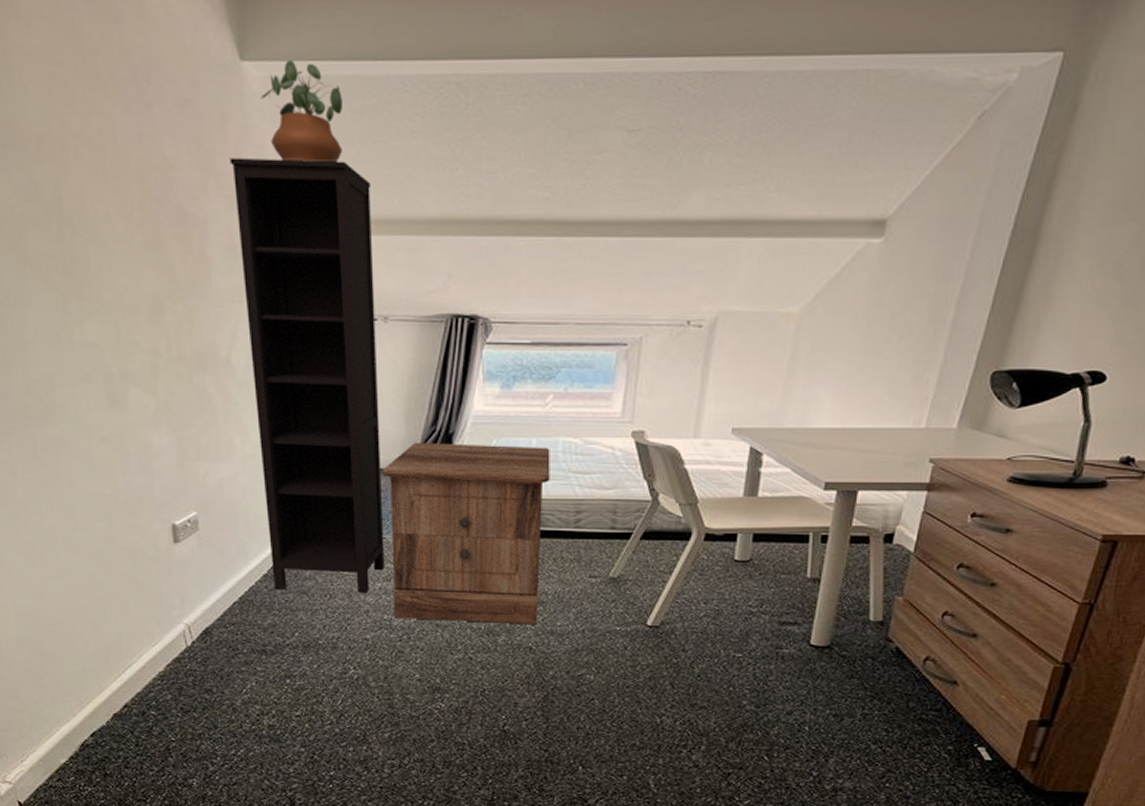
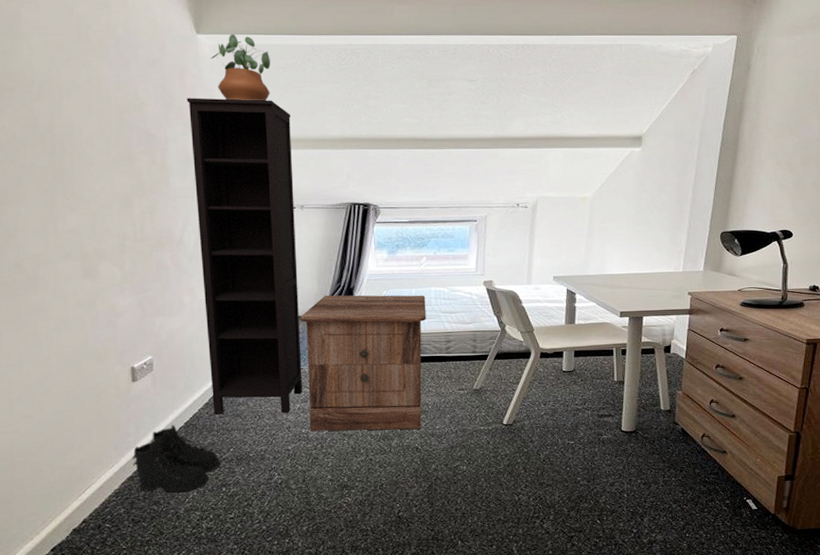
boots: none [178,599,283,681] -> present [132,425,220,493]

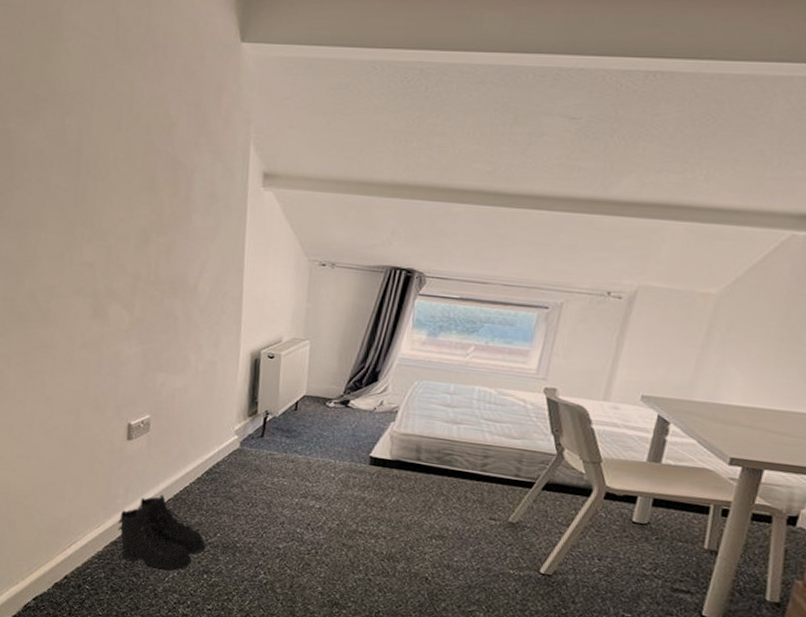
bookcase: present [187,97,303,415] -> none [205,120,336,507]
potted plant: present [211,34,270,101] -> none [253,43,321,130]
nightstand: present [300,295,426,432] -> none [305,375,466,557]

